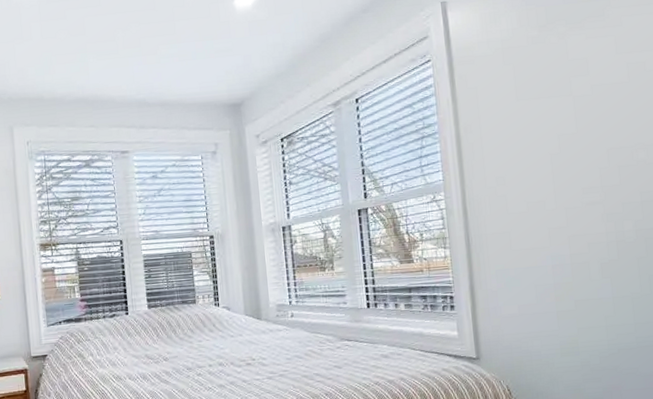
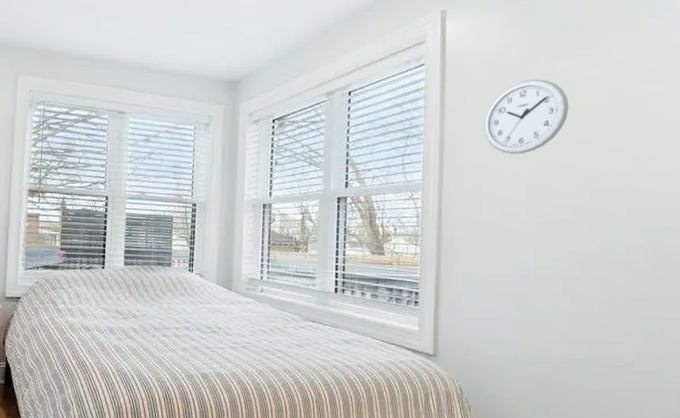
wall clock: none [499,59,586,142] -> present [484,79,569,155]

